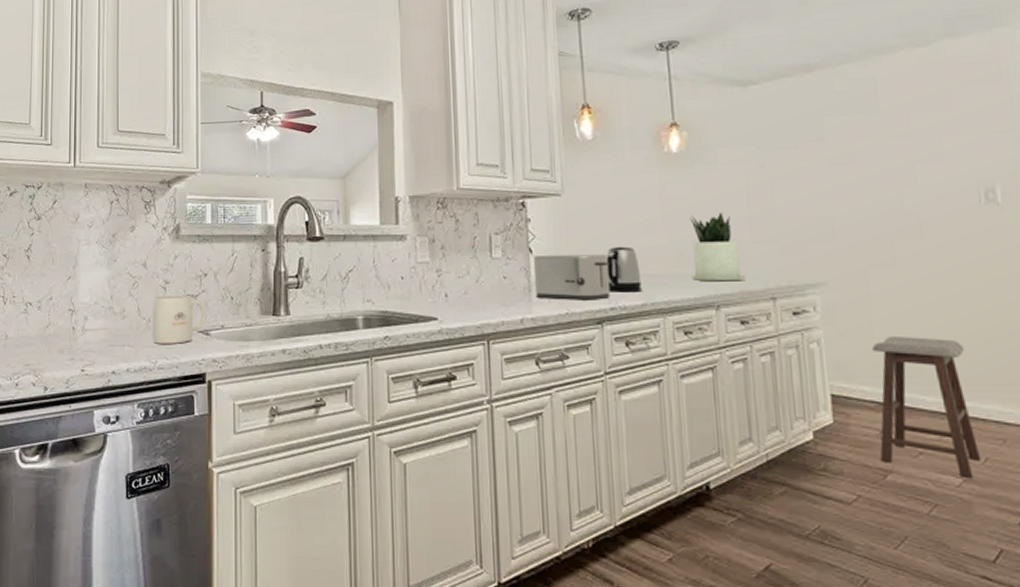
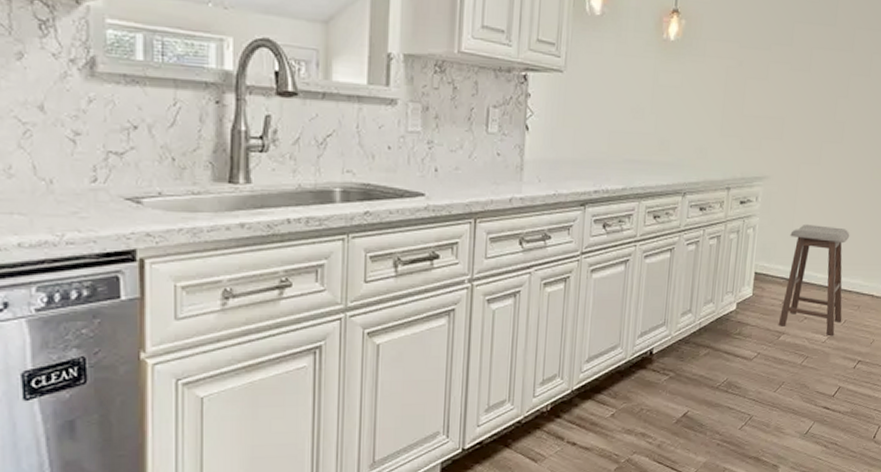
mug: present [151,294,206,344] -> none [54,150,136,213]
toaster: present [533,254,611,302] -> none [526,134,599,184]
kettle: present [607,246,642,294] -> none [595,130,626,178]
planter: present [689,212,746,282] -> none [667,104,711,171]

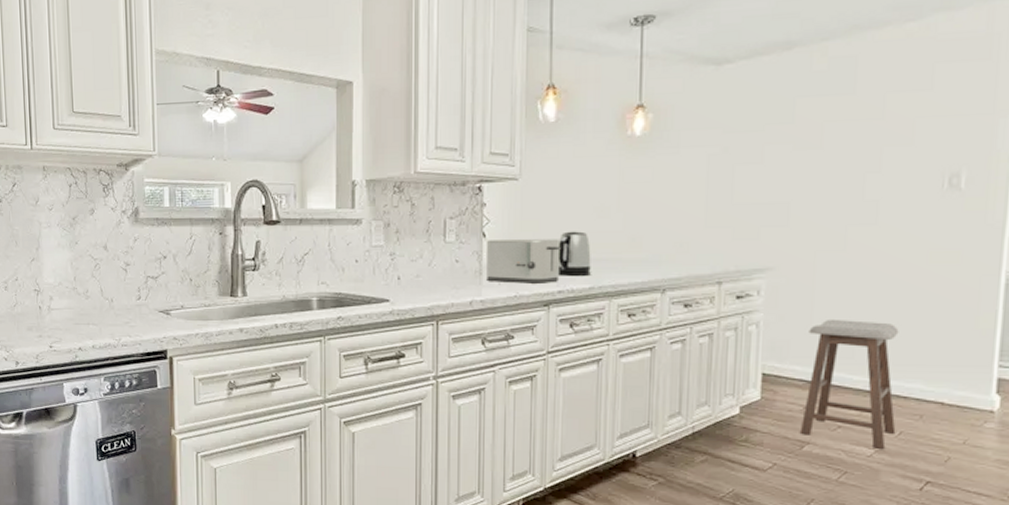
toaster: none [526,134,599,184] -> present [485,239,561,285]
kettle: none [595,130,626,178] -> present [558,231,591,277]

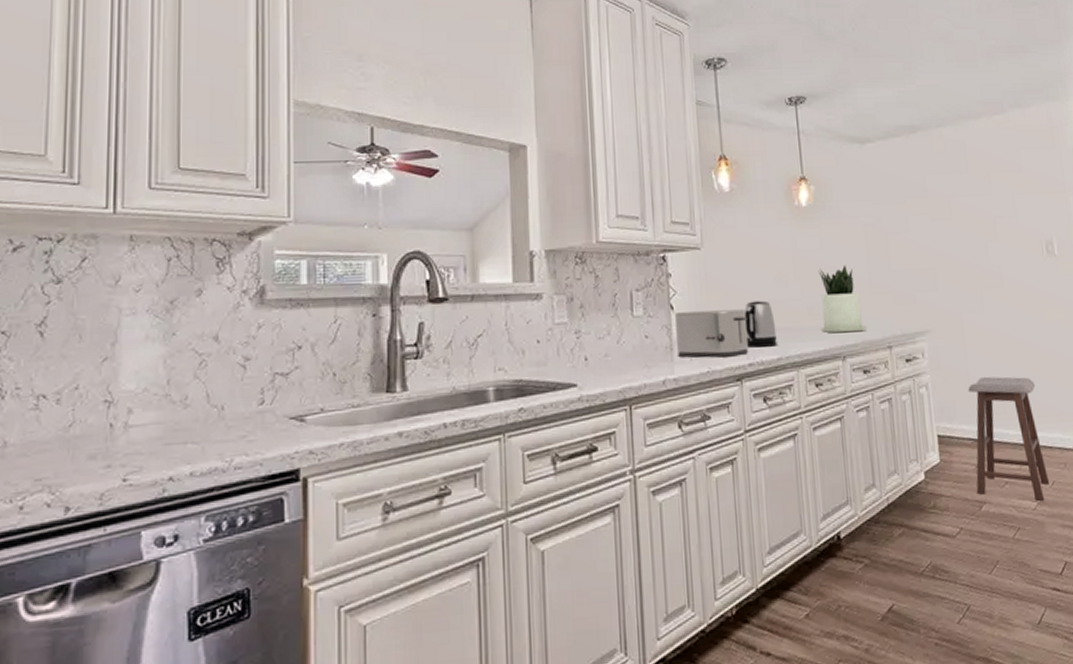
planter: none [640,197,694,266] -> present [818,264,867,334]

